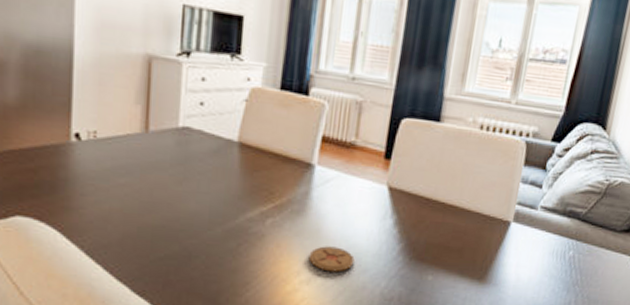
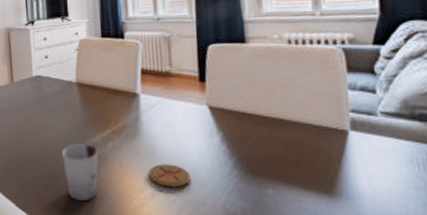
cup: none [205,217,254,285] -> present [62,144,99,201]

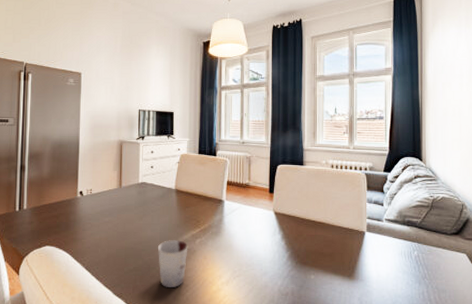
coaster: present [148,164,191,188] -> none [226,256,257,275]

